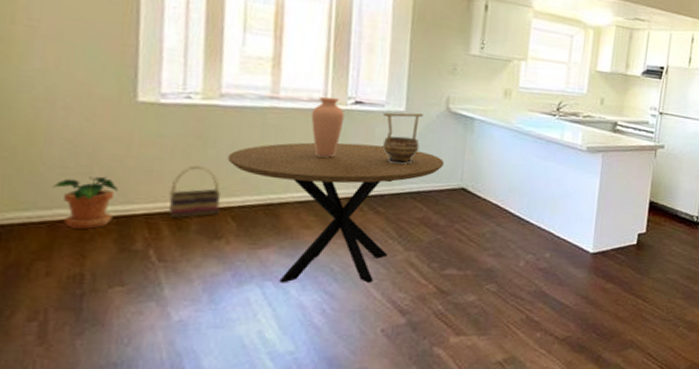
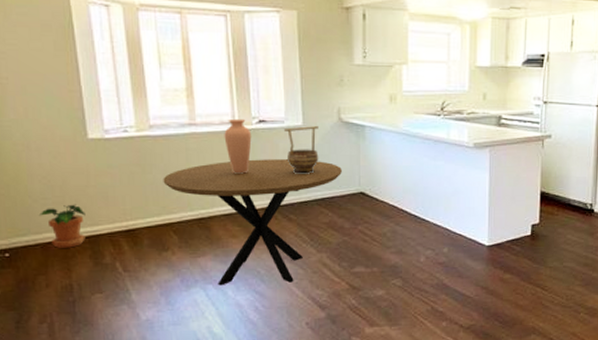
basket: present [169,165,222,219] -> none [123,189,163,236]

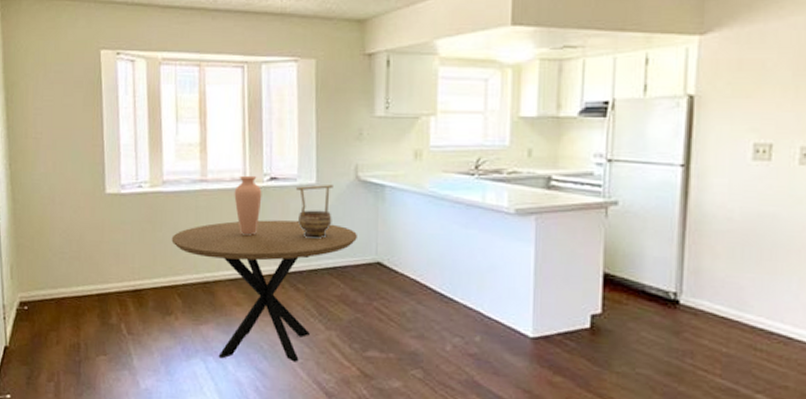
potted plant: present [39,204,85,248] -> none [57,259,97,305]

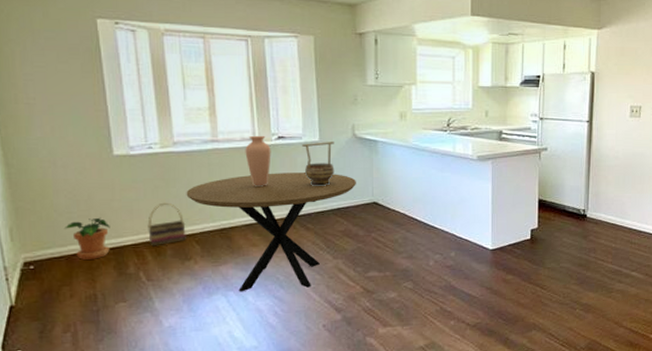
potted plant: none [57,259,97,305] -> present [65,217,110,260]
basket: none [132,247,169,296] -> present [147,202,186,247]

